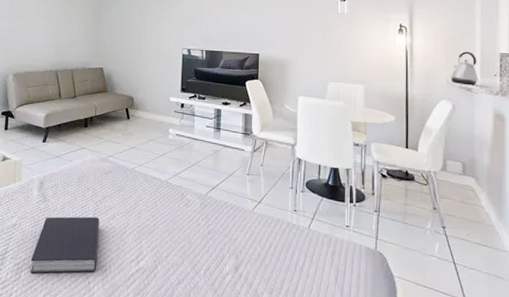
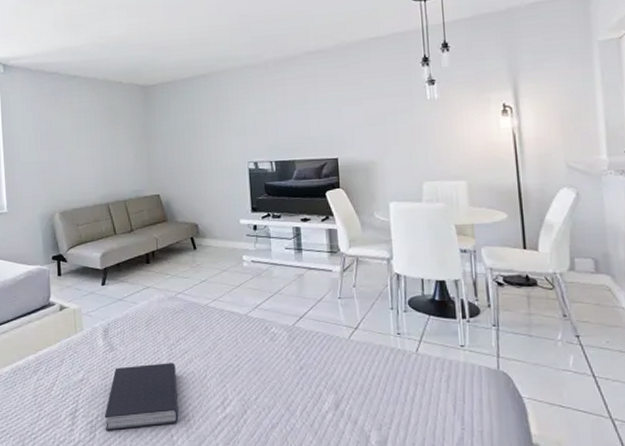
kettle: present [450,51,478,86] -> none [570,127,605,168]

